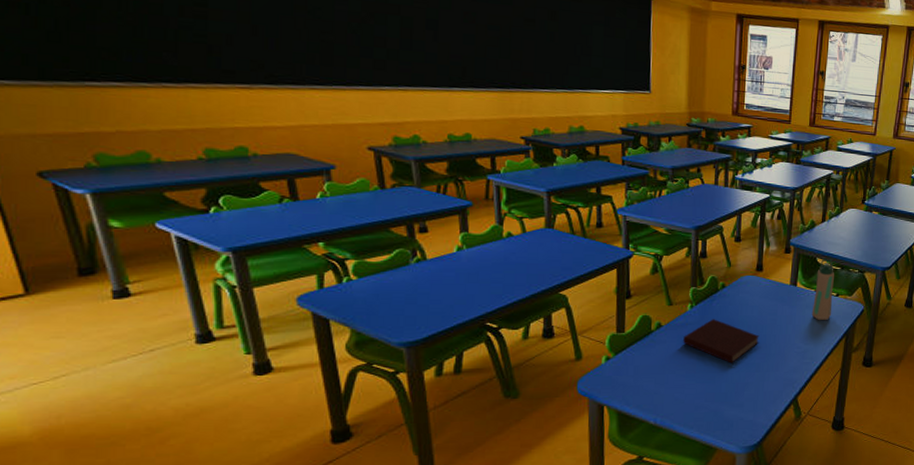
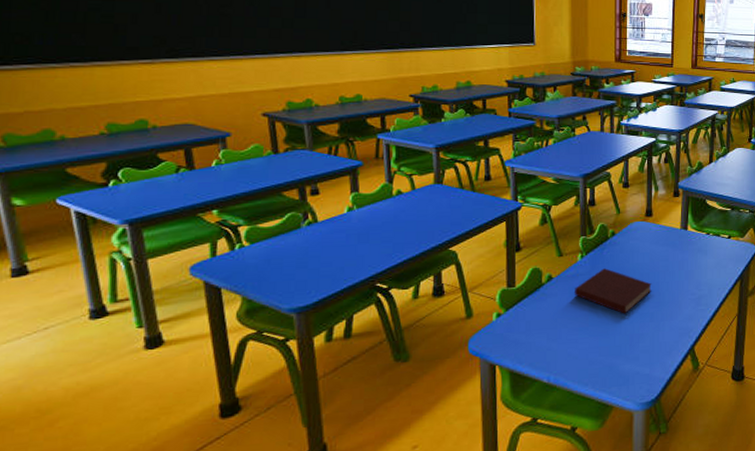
water bottle: present [811,259,835,320] -> none [704,201,726,264]

